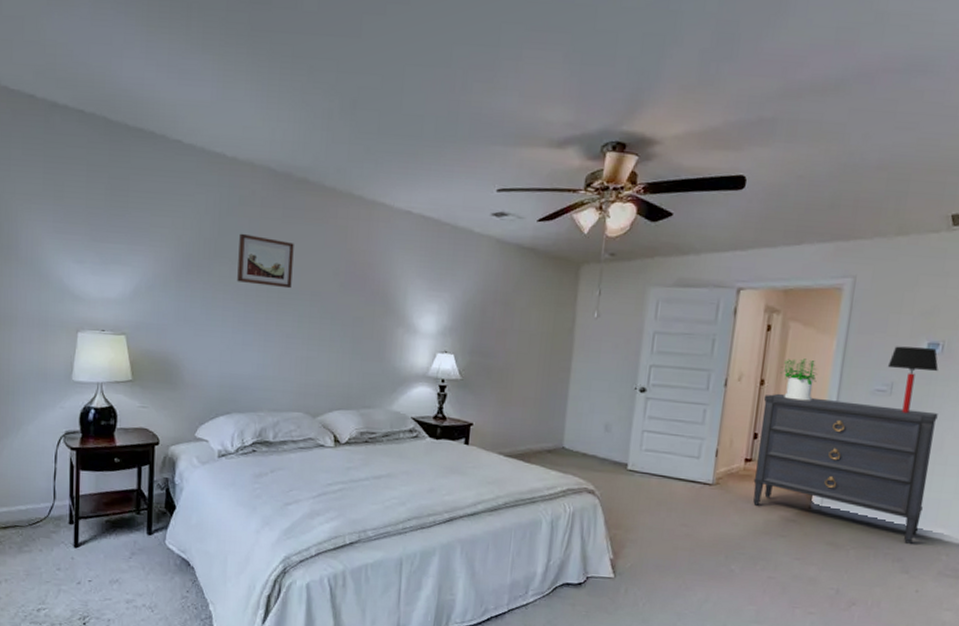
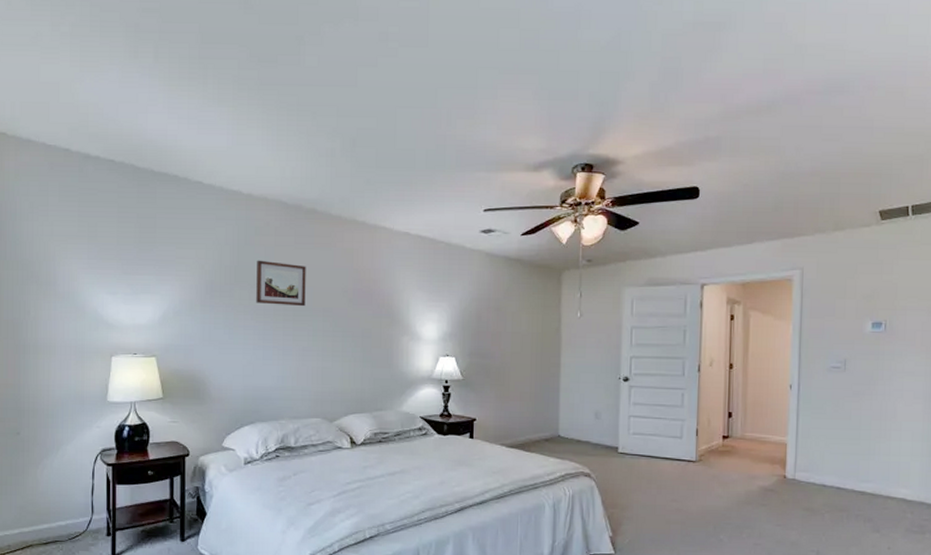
dresser: present [753,393,938,545] -> none [732,375,888,506]
potted plant: present [780,358,817,401] -> none [746,343,779,381]
table lamp: present [887,346,939,414] -> none [839,326,884,387]

